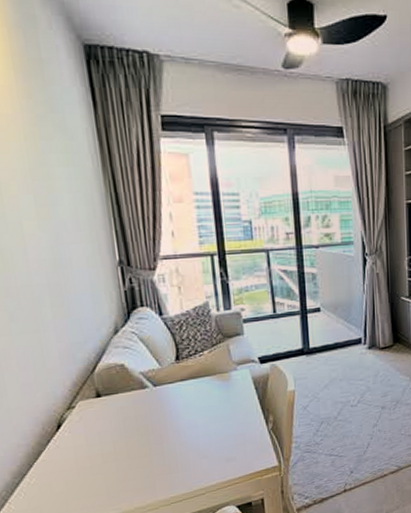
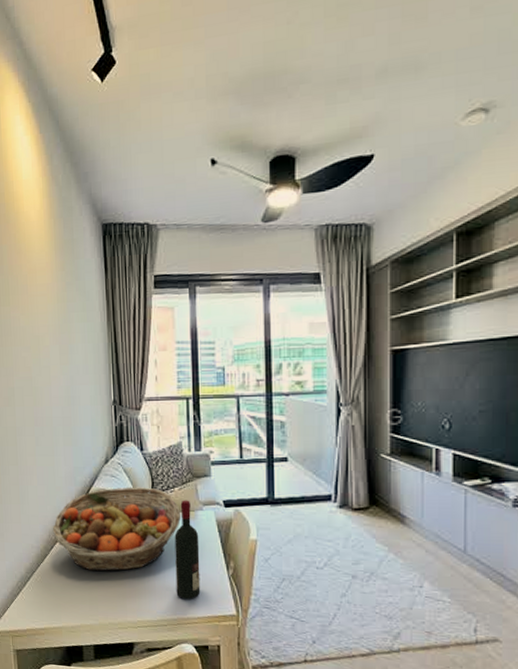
fruit basket: none [46,354,213,458] -> present [52,487,181,572]
wine bottle: none [207,362,240,463] -> present [174,500,201,599]

